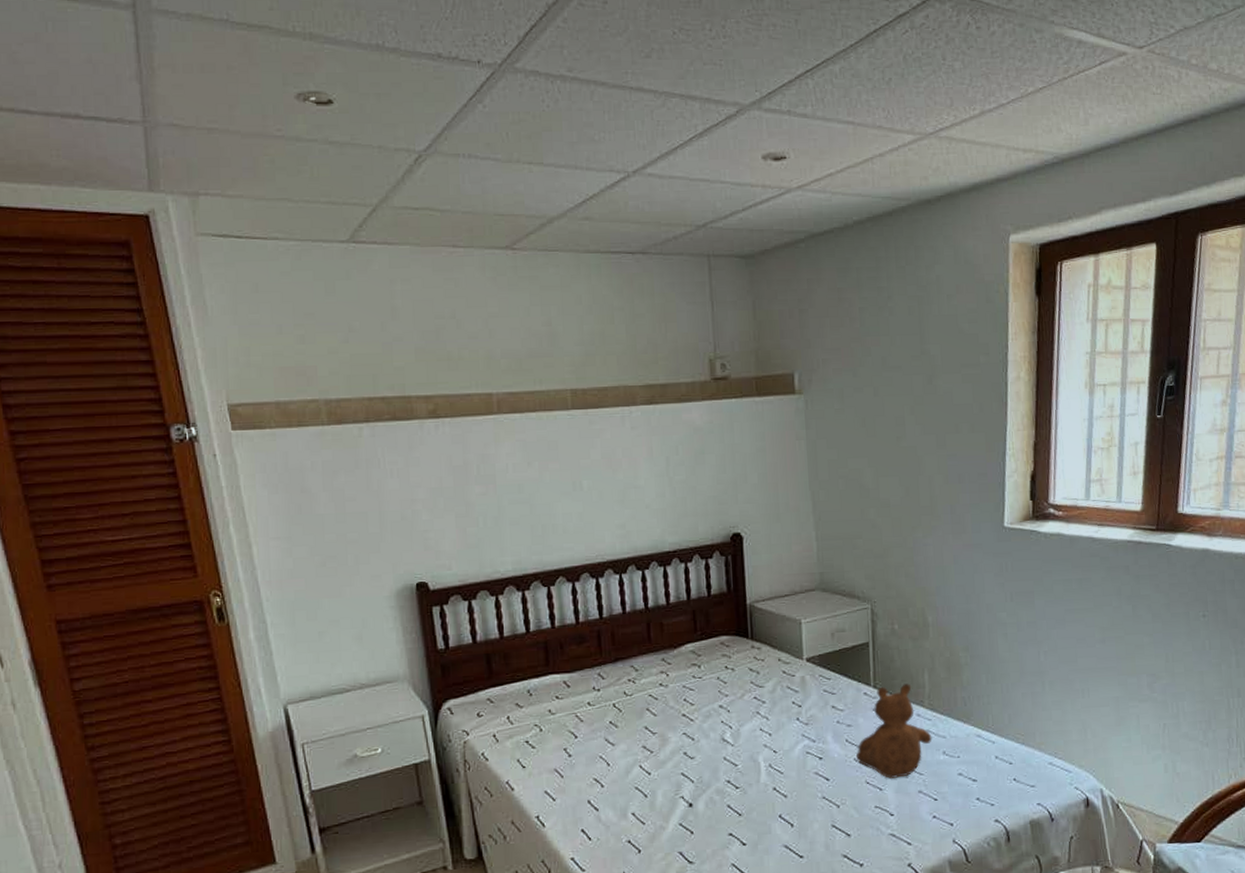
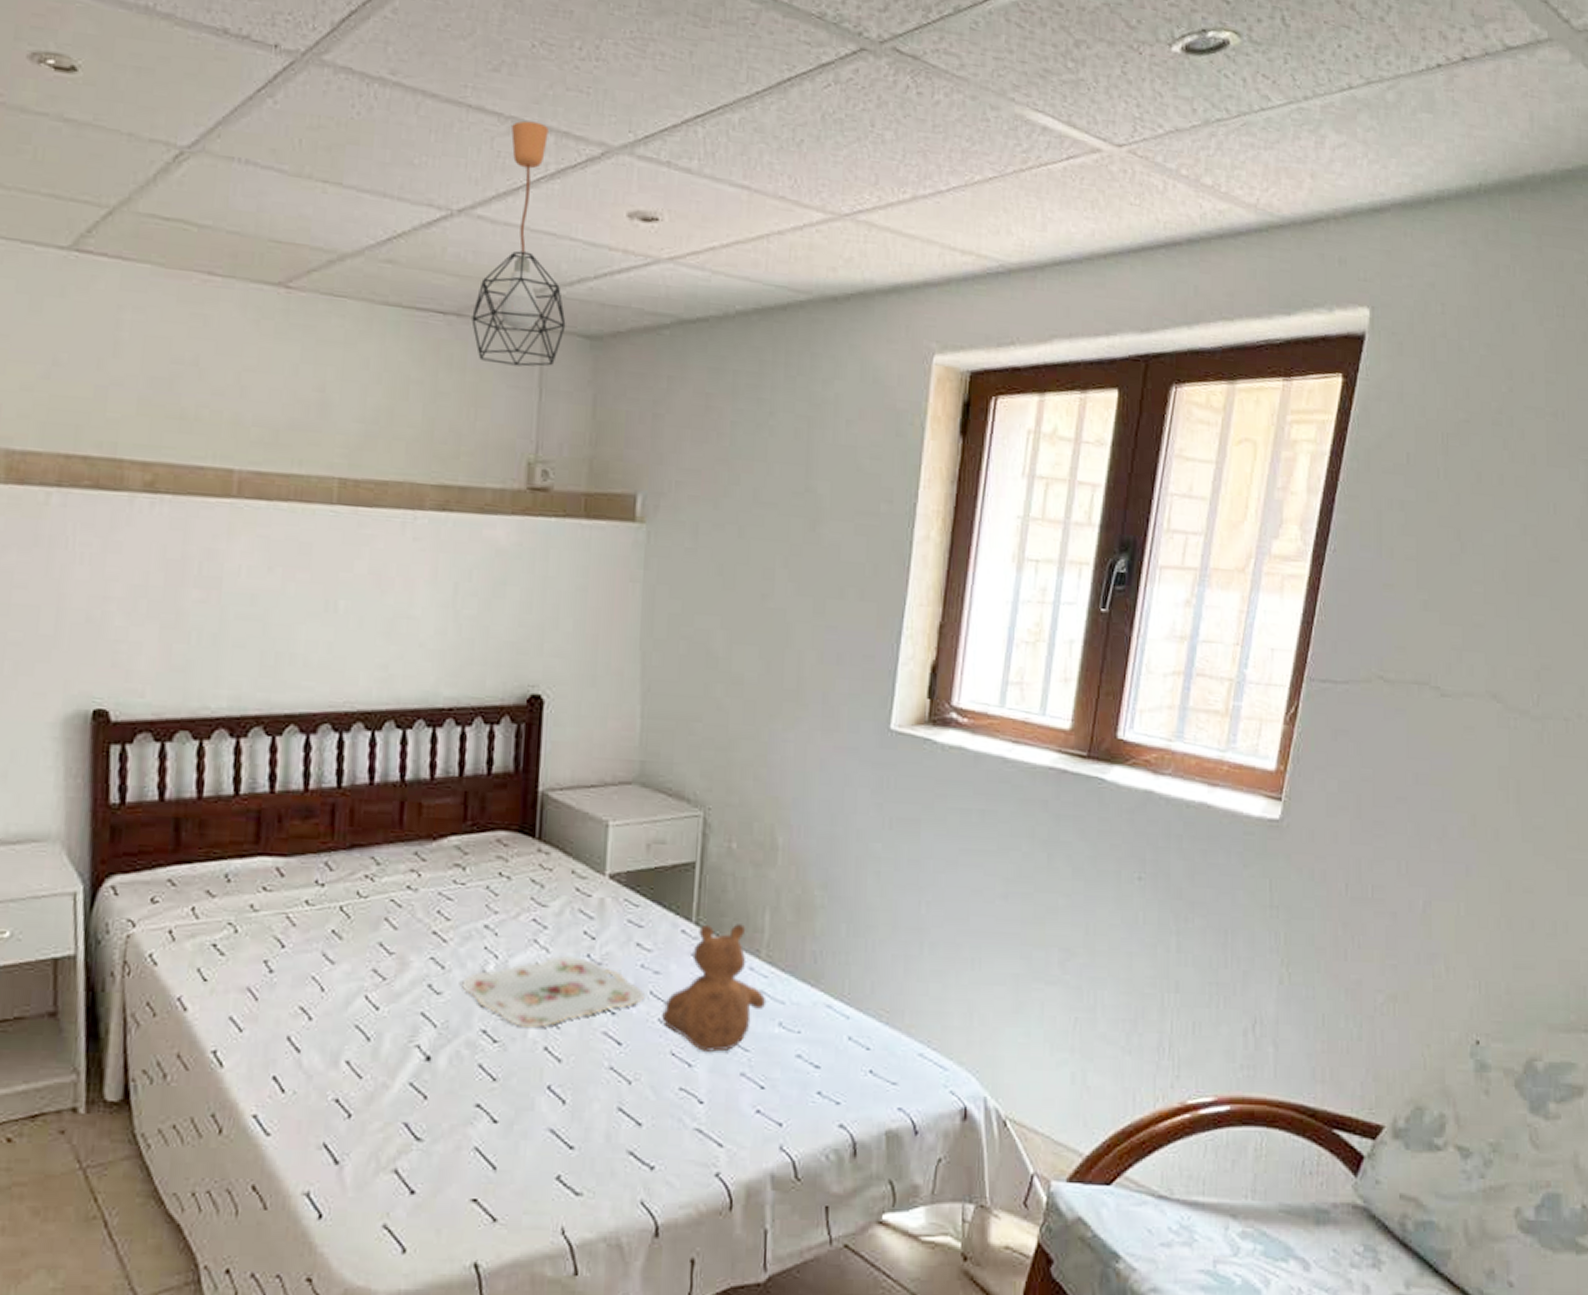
pendant light: none [653,93,725,287] -> present [471,120,566,367]
serving tray: none [708,721,842,775] -> present [462,956,644,1027]

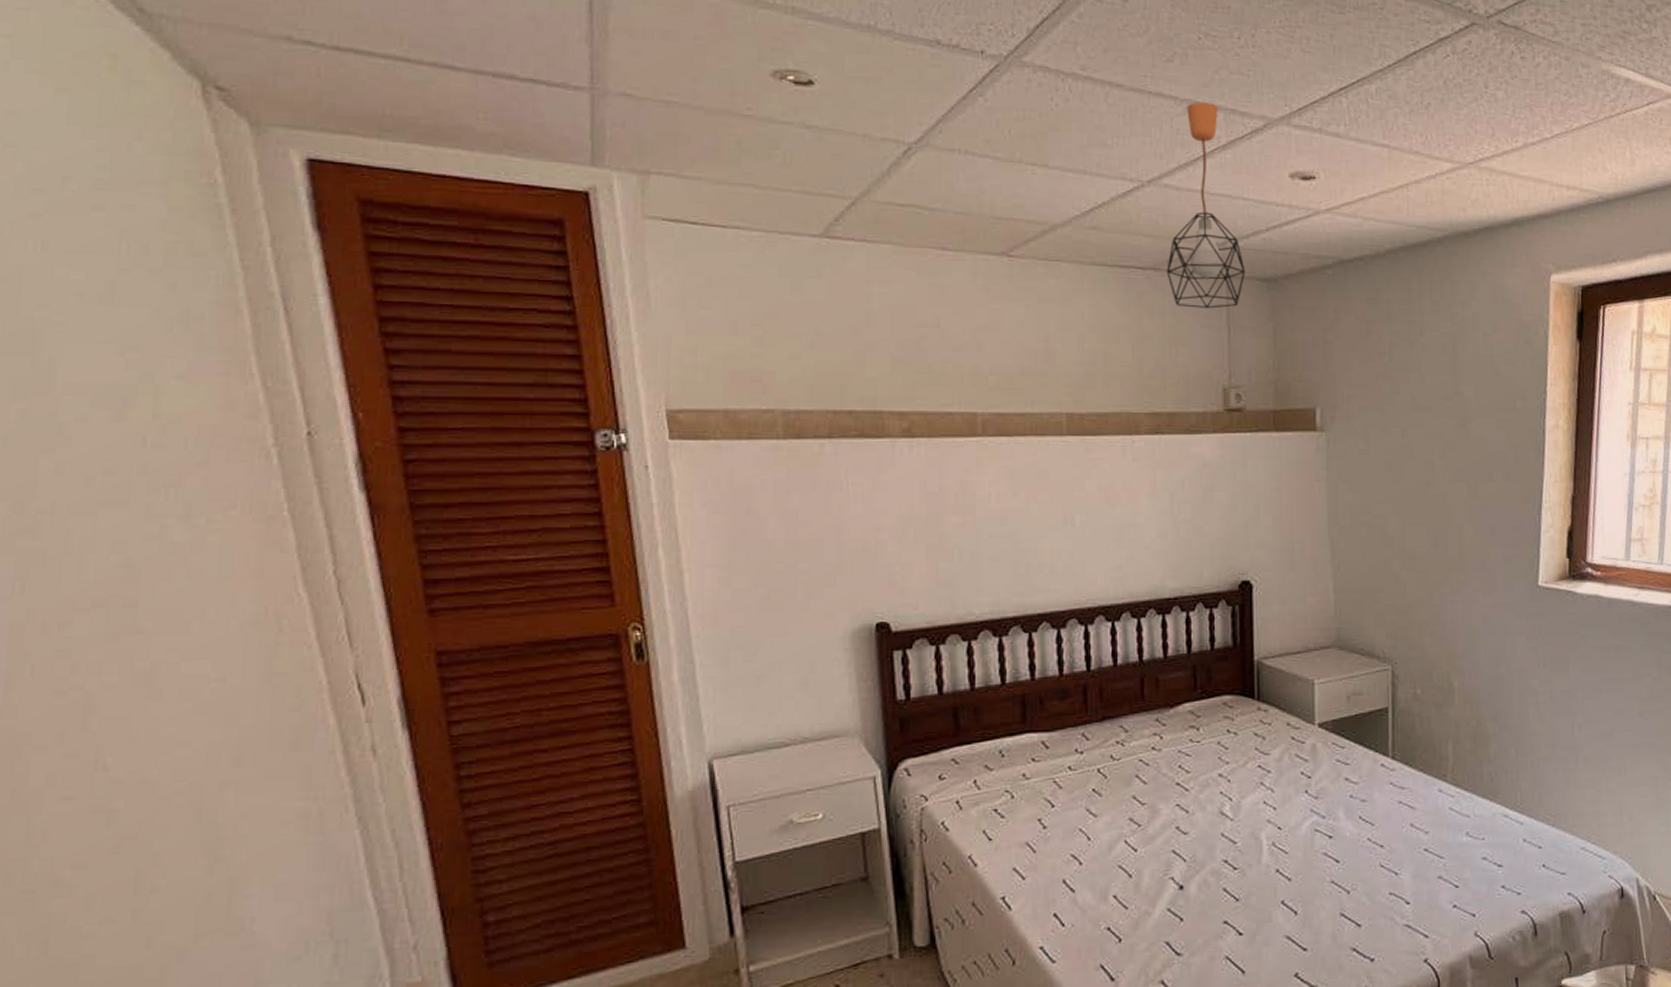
serving tray: present [462,956,644,1027] -> none [1204,793,1355,855]
teddy bear: present [662,924,767,1052] -> none [1371,755,1455,862]

